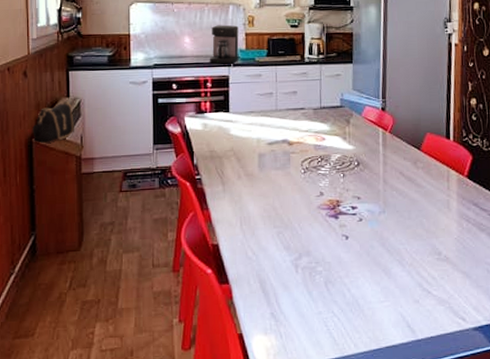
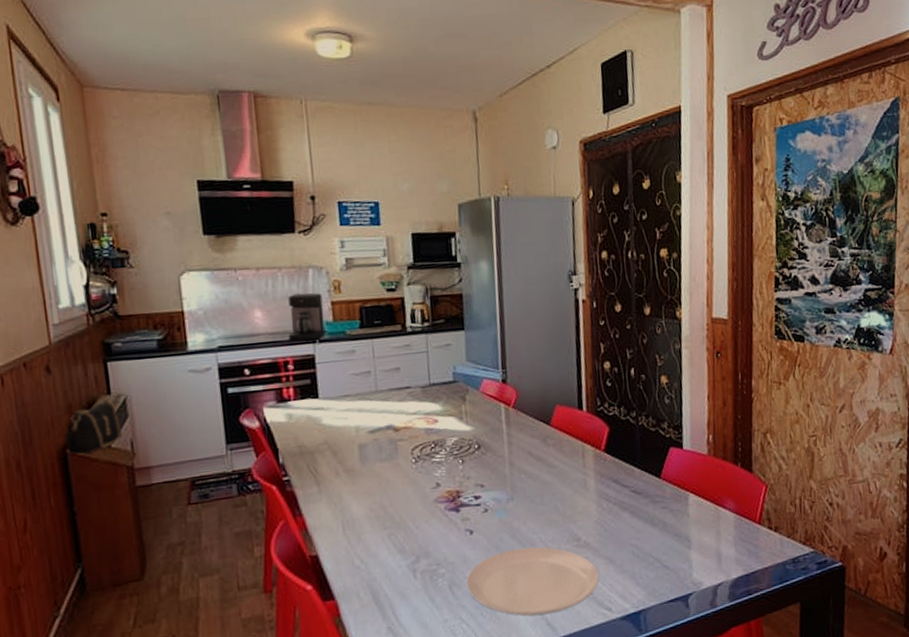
plate: none [339,256,456,318] -> present [466,547,599,616]

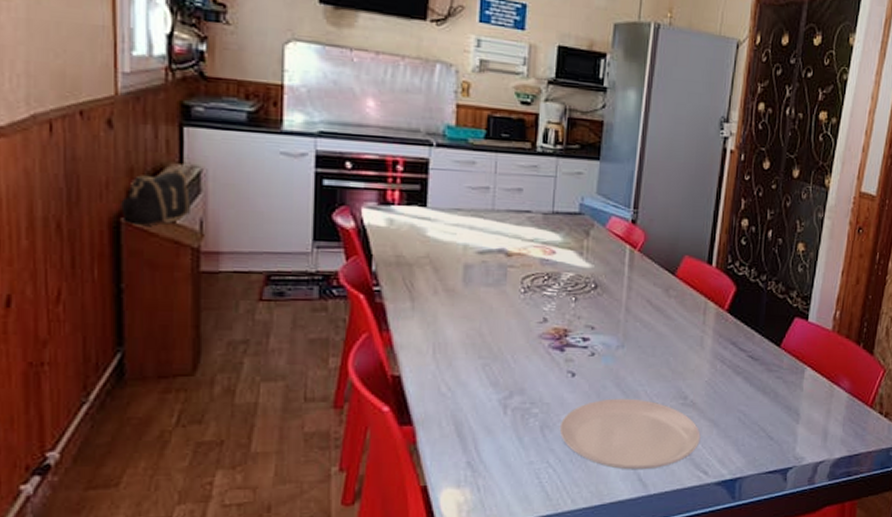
coffee maker: present [288,293,326,342] -> none [402,88,447,143]

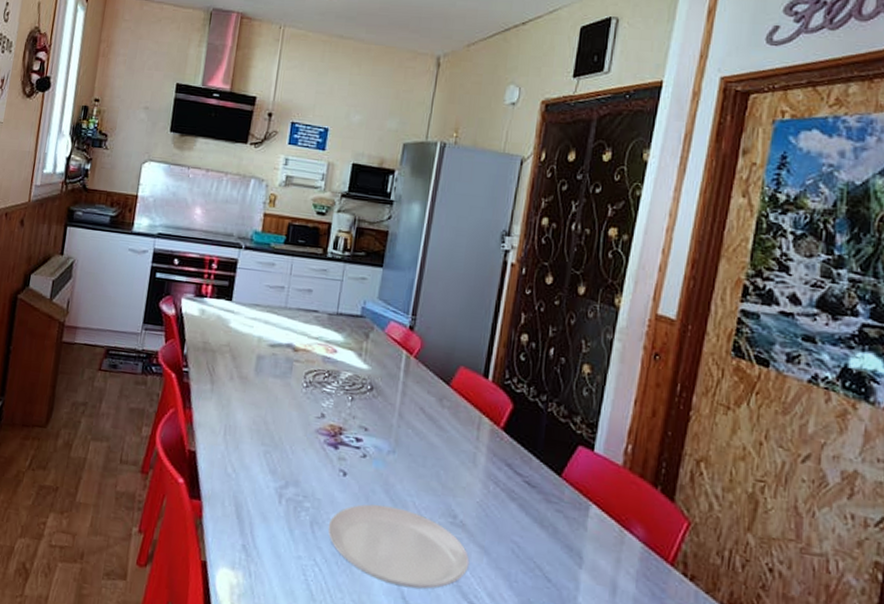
handbag: present [121,168,190,224] -> none [19,258,65,301]

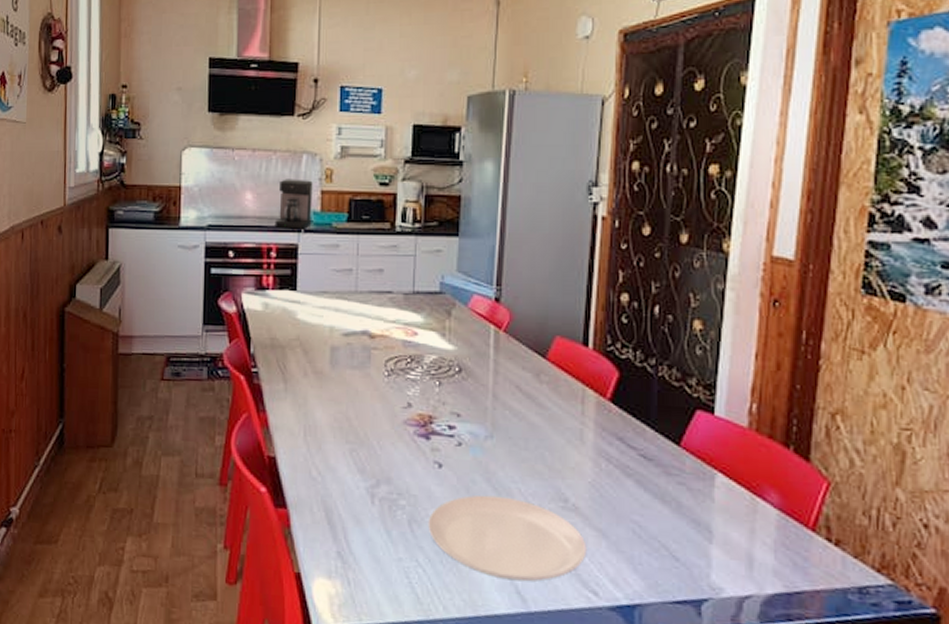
coffee maker: none [218,199,257,246] -> present [274,179,313,229]

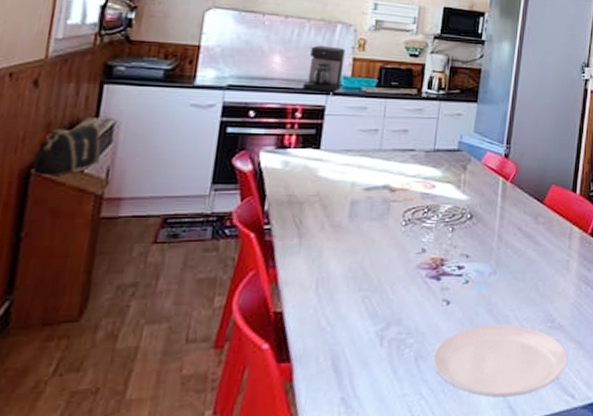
handbag: none [65,264,112,312] -> present [33,122,101,174]

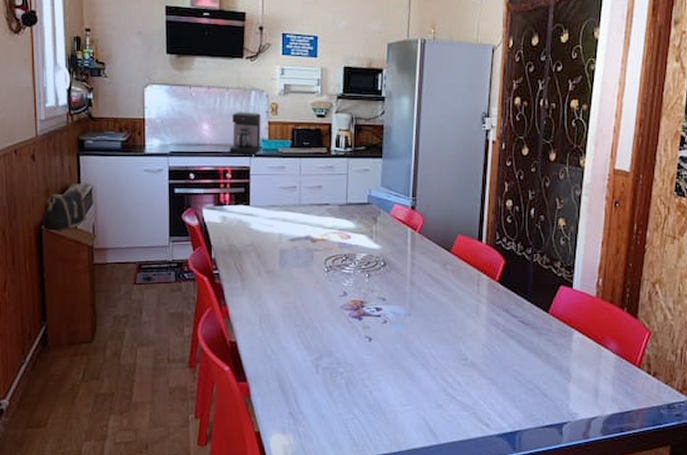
plate: present [433,324,568,398] -> none [361,359,481,422]

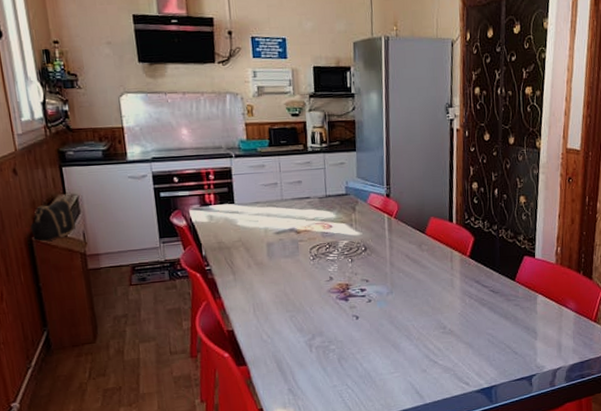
coffee maker: present [229,112,261,154] -> none [209,115,241,156]

